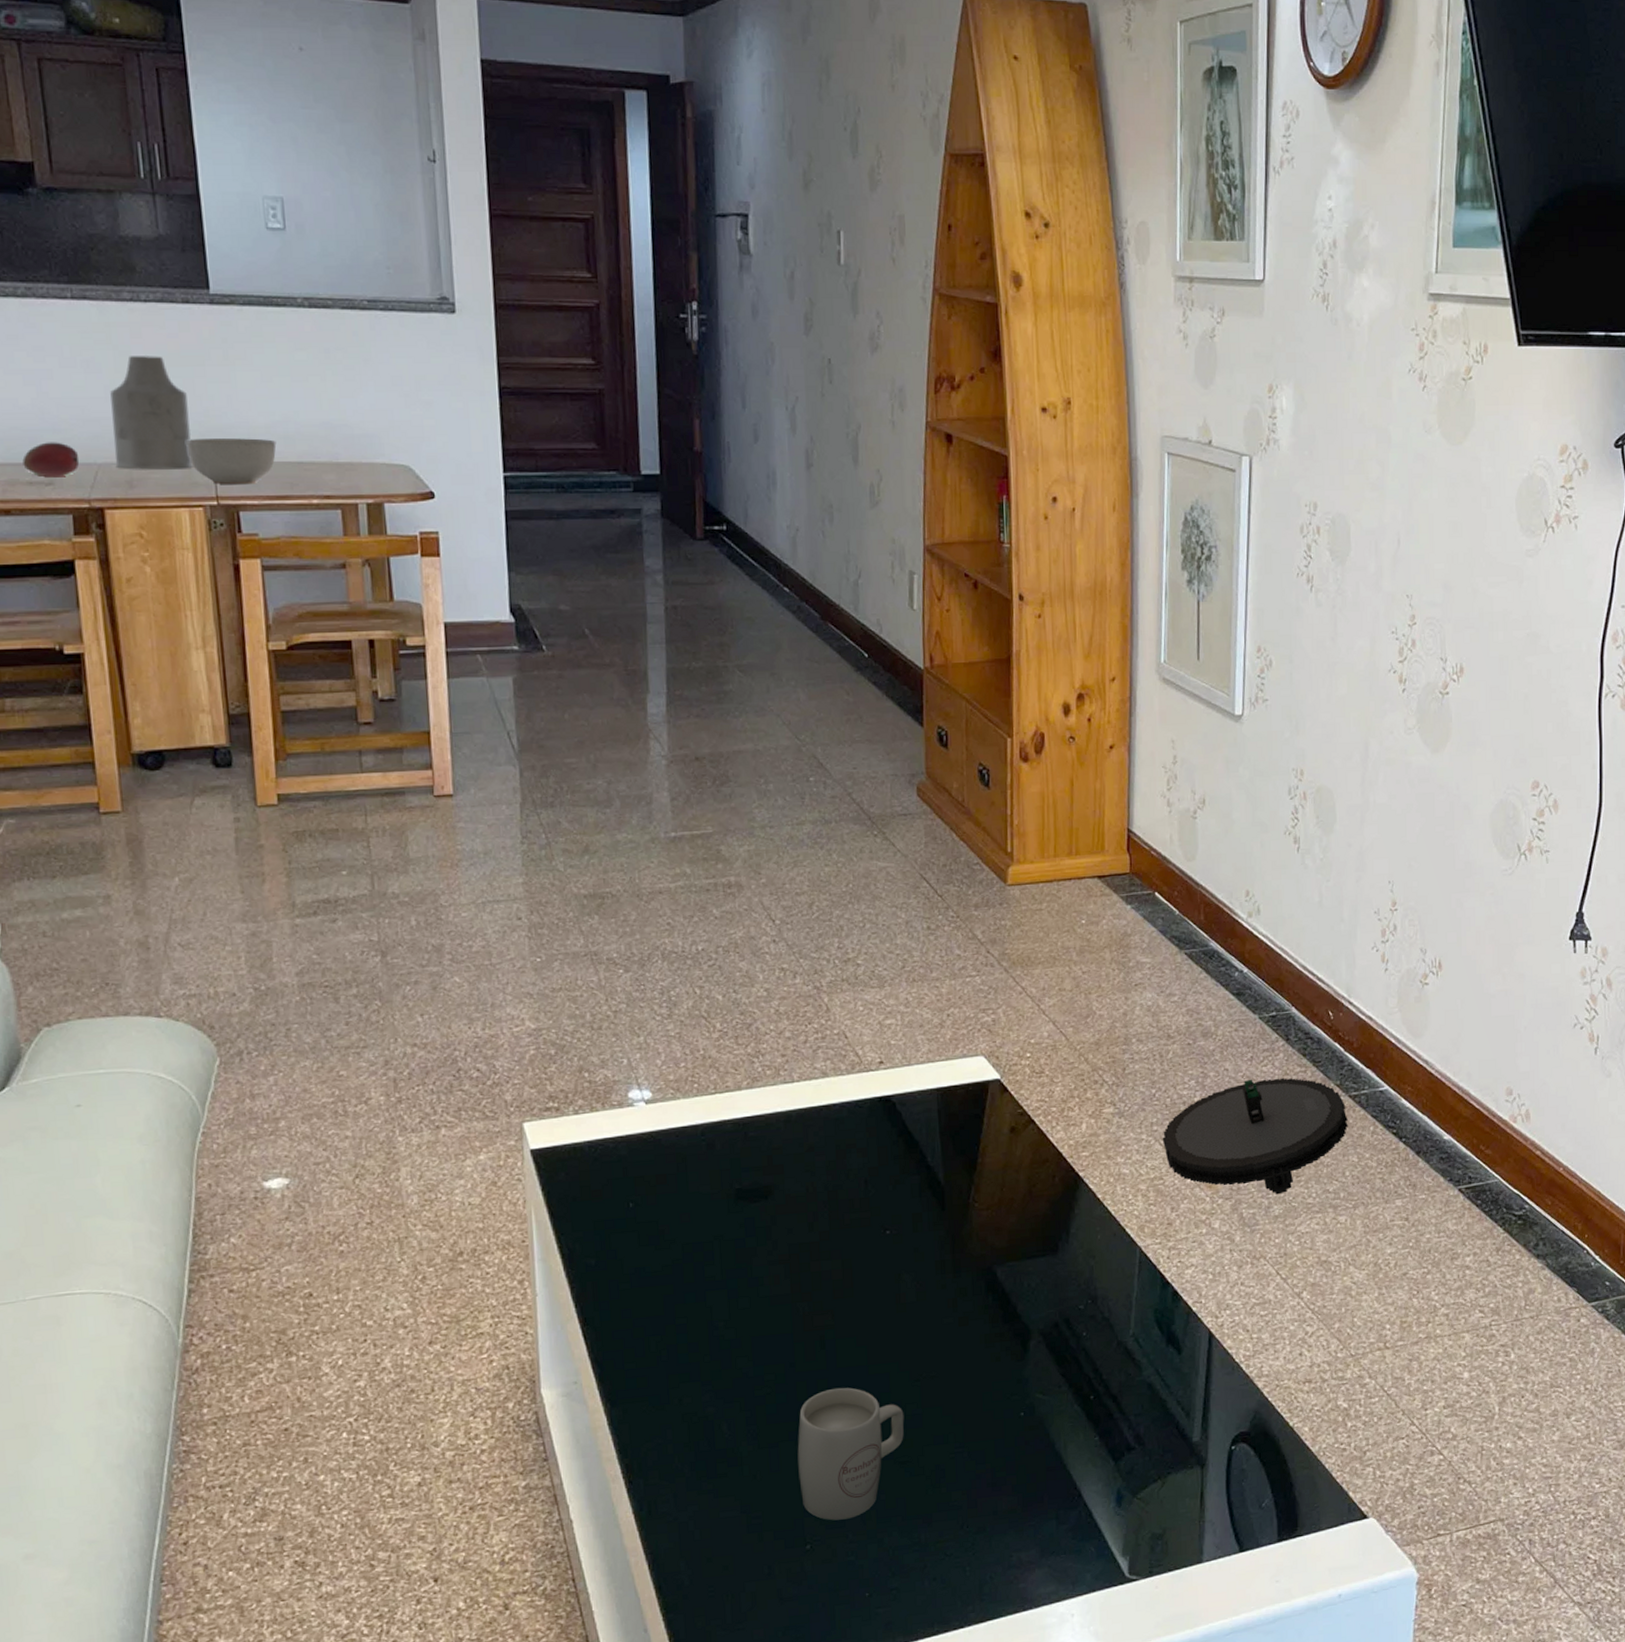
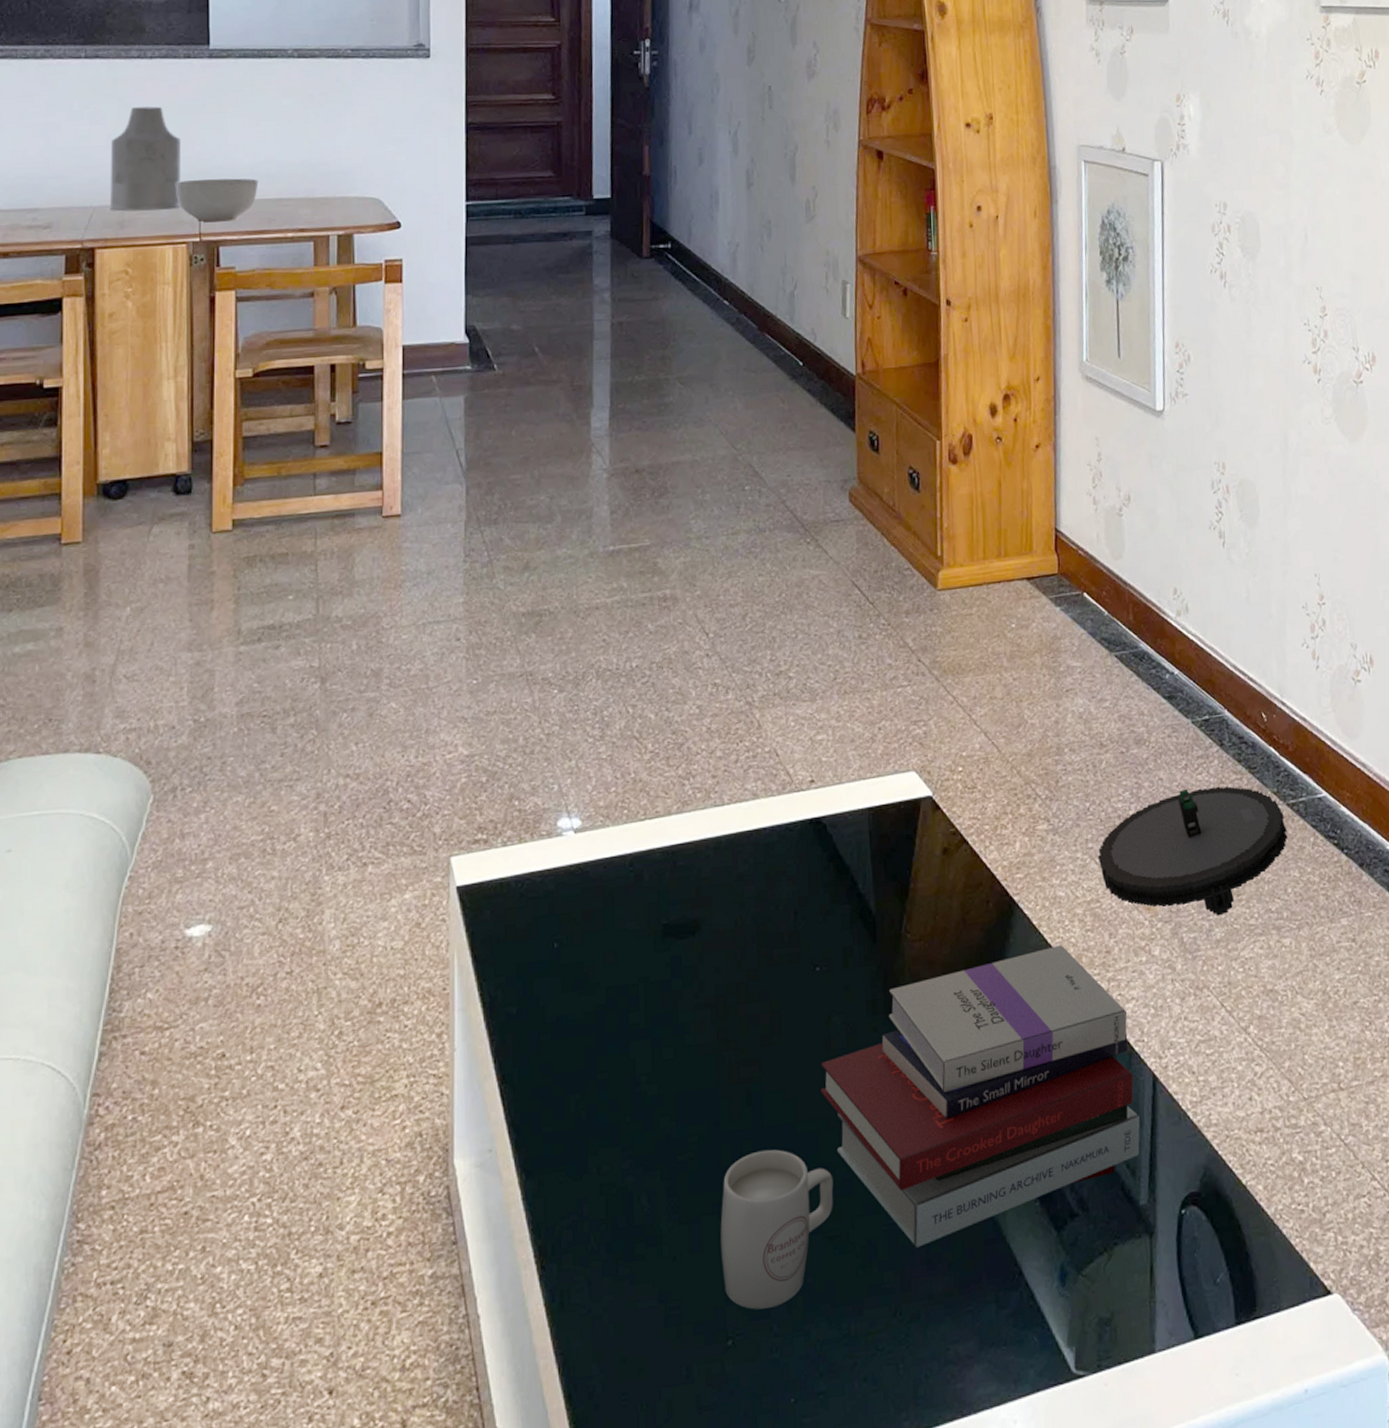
fruit: present [22,442,80,478] -> none [25,188,77,221]
books: none [891,1216,1195,1473] -> present [820,945,1140,1248]

